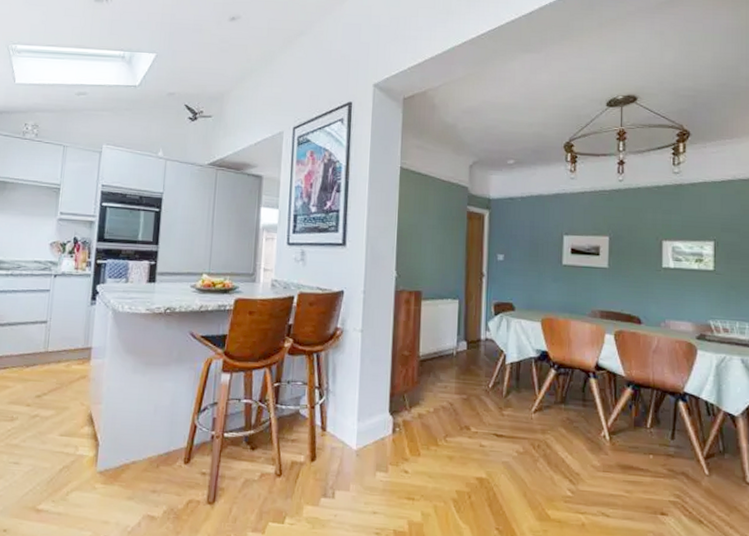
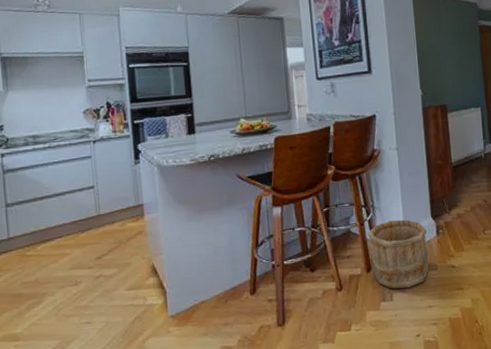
wooden bucket: none [317,408,382,488] -> present [368,219,429,289]

